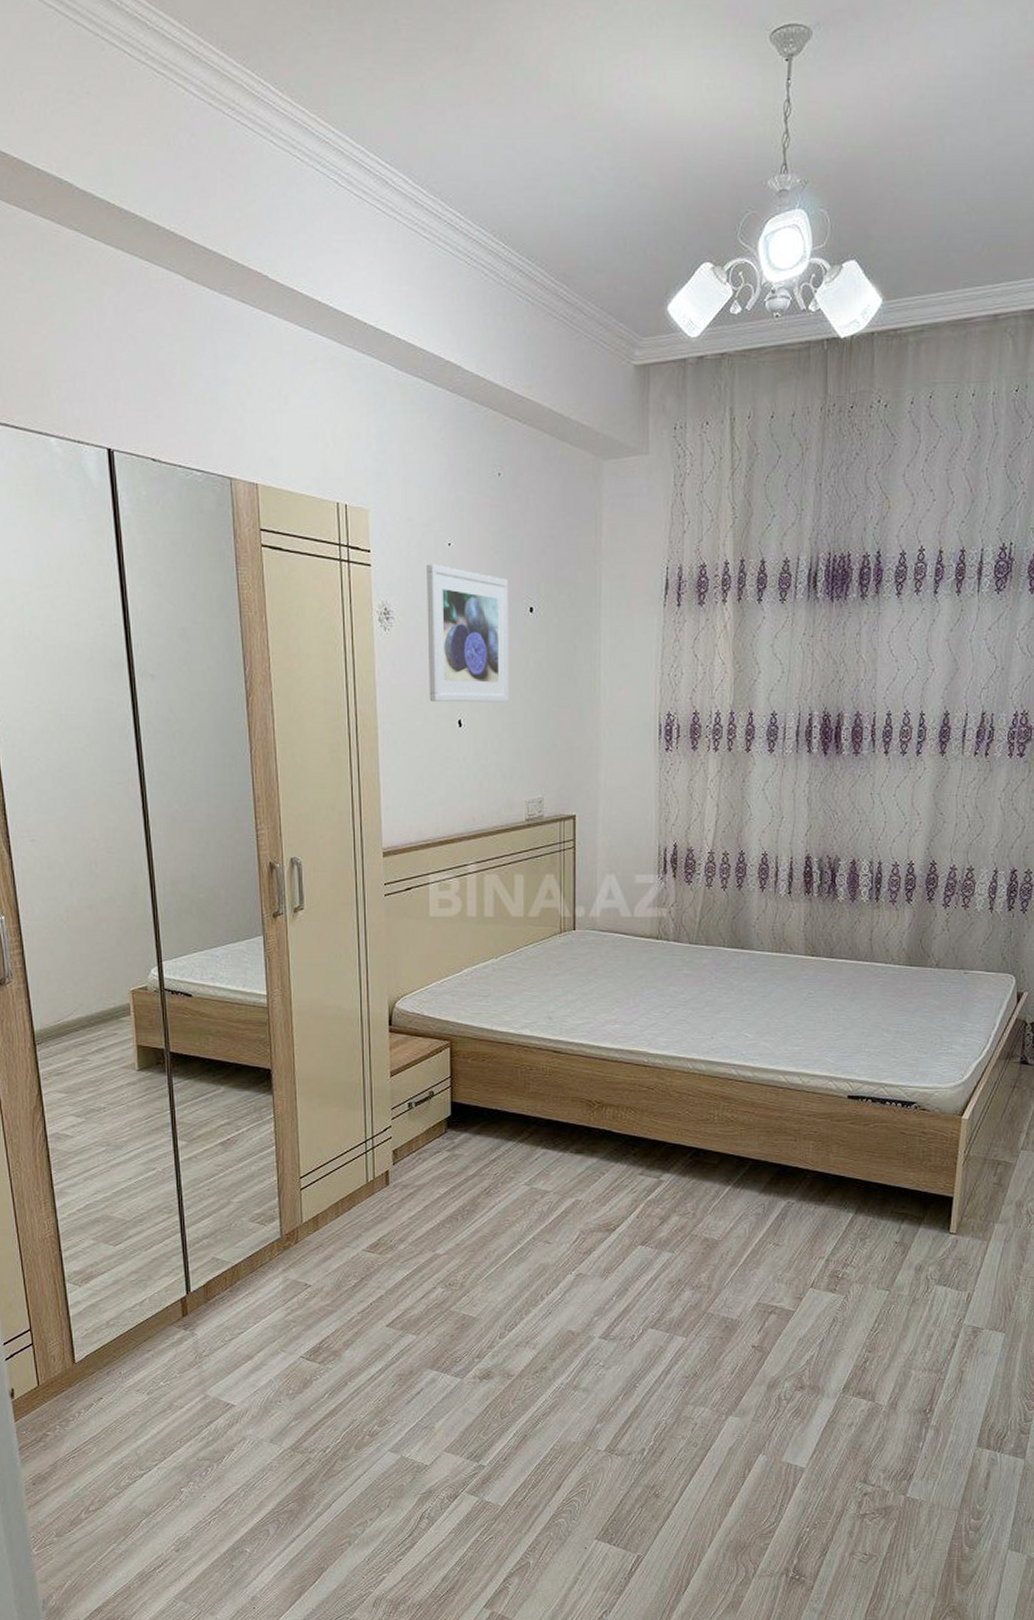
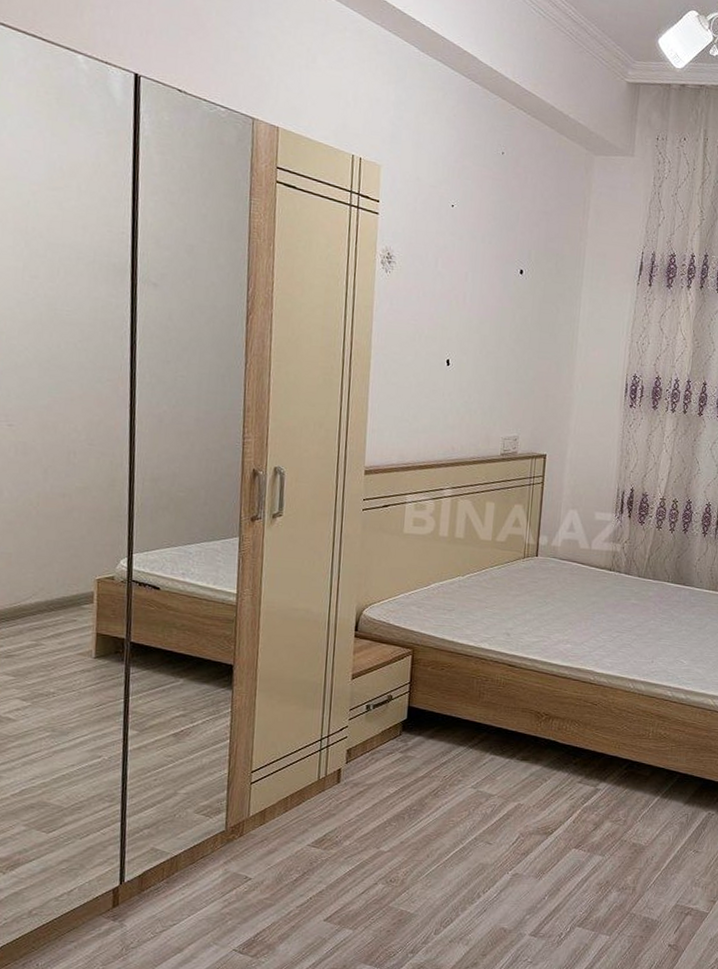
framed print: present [426,564,510,703] -> none [421,220,503,350]

